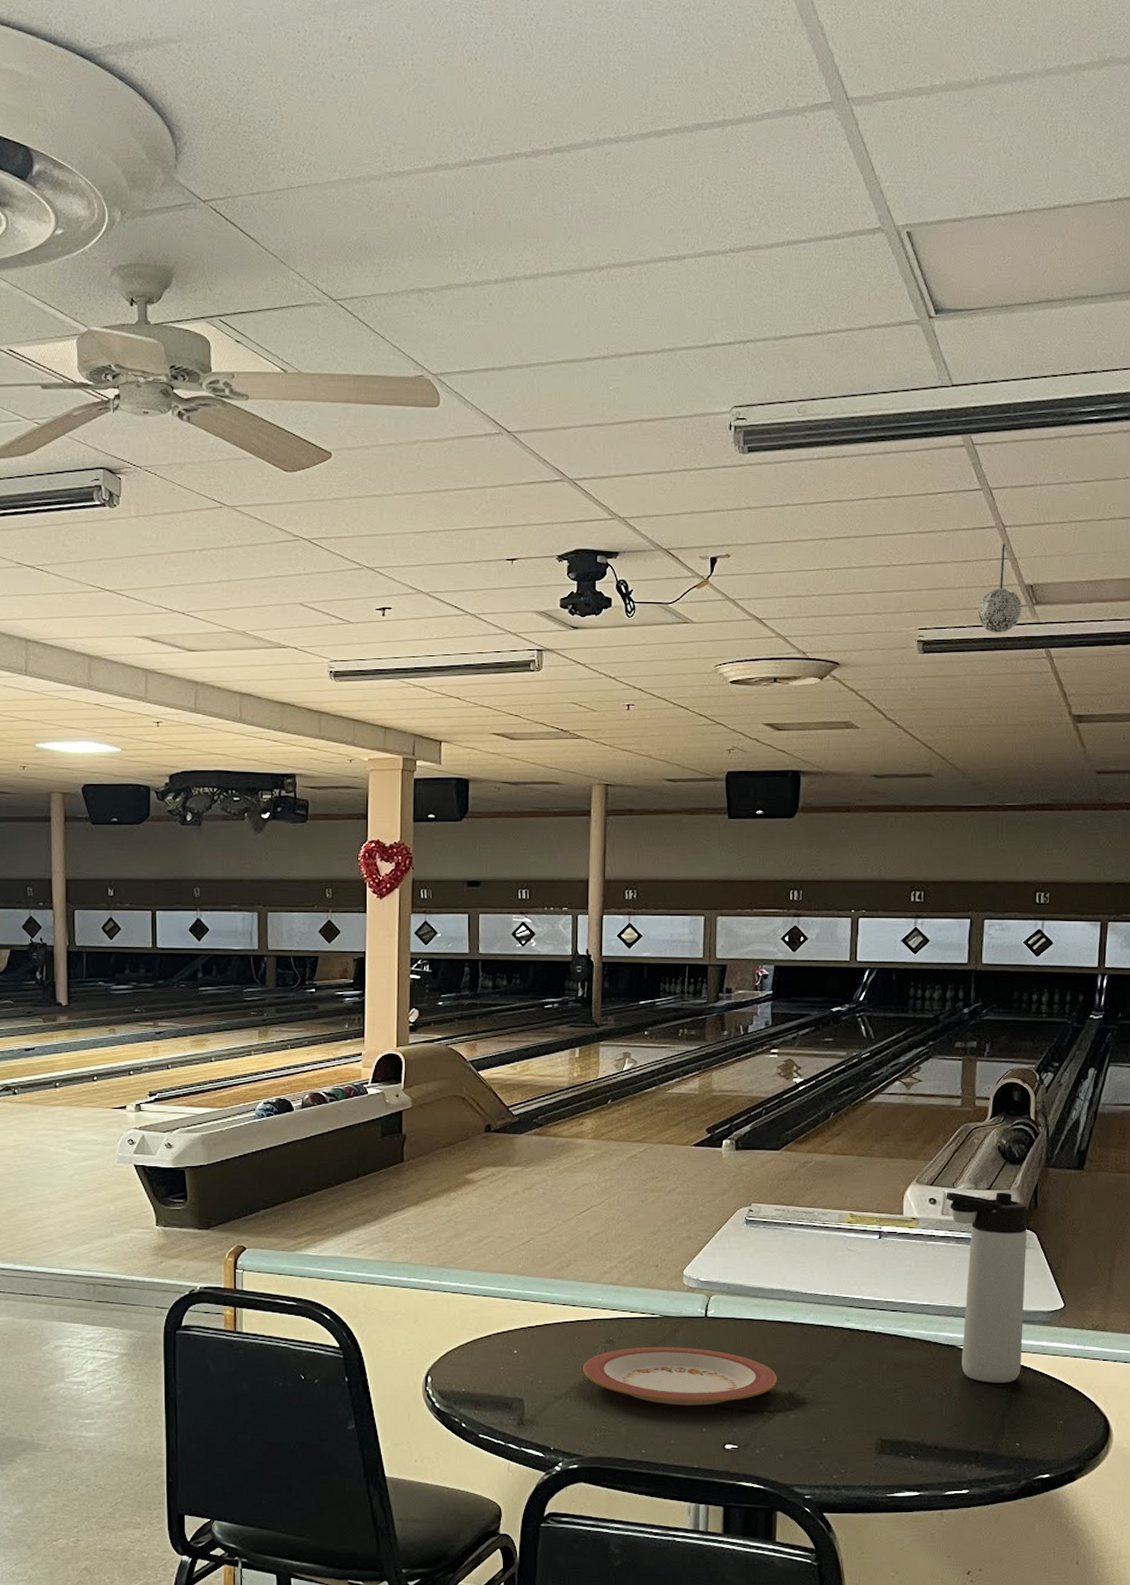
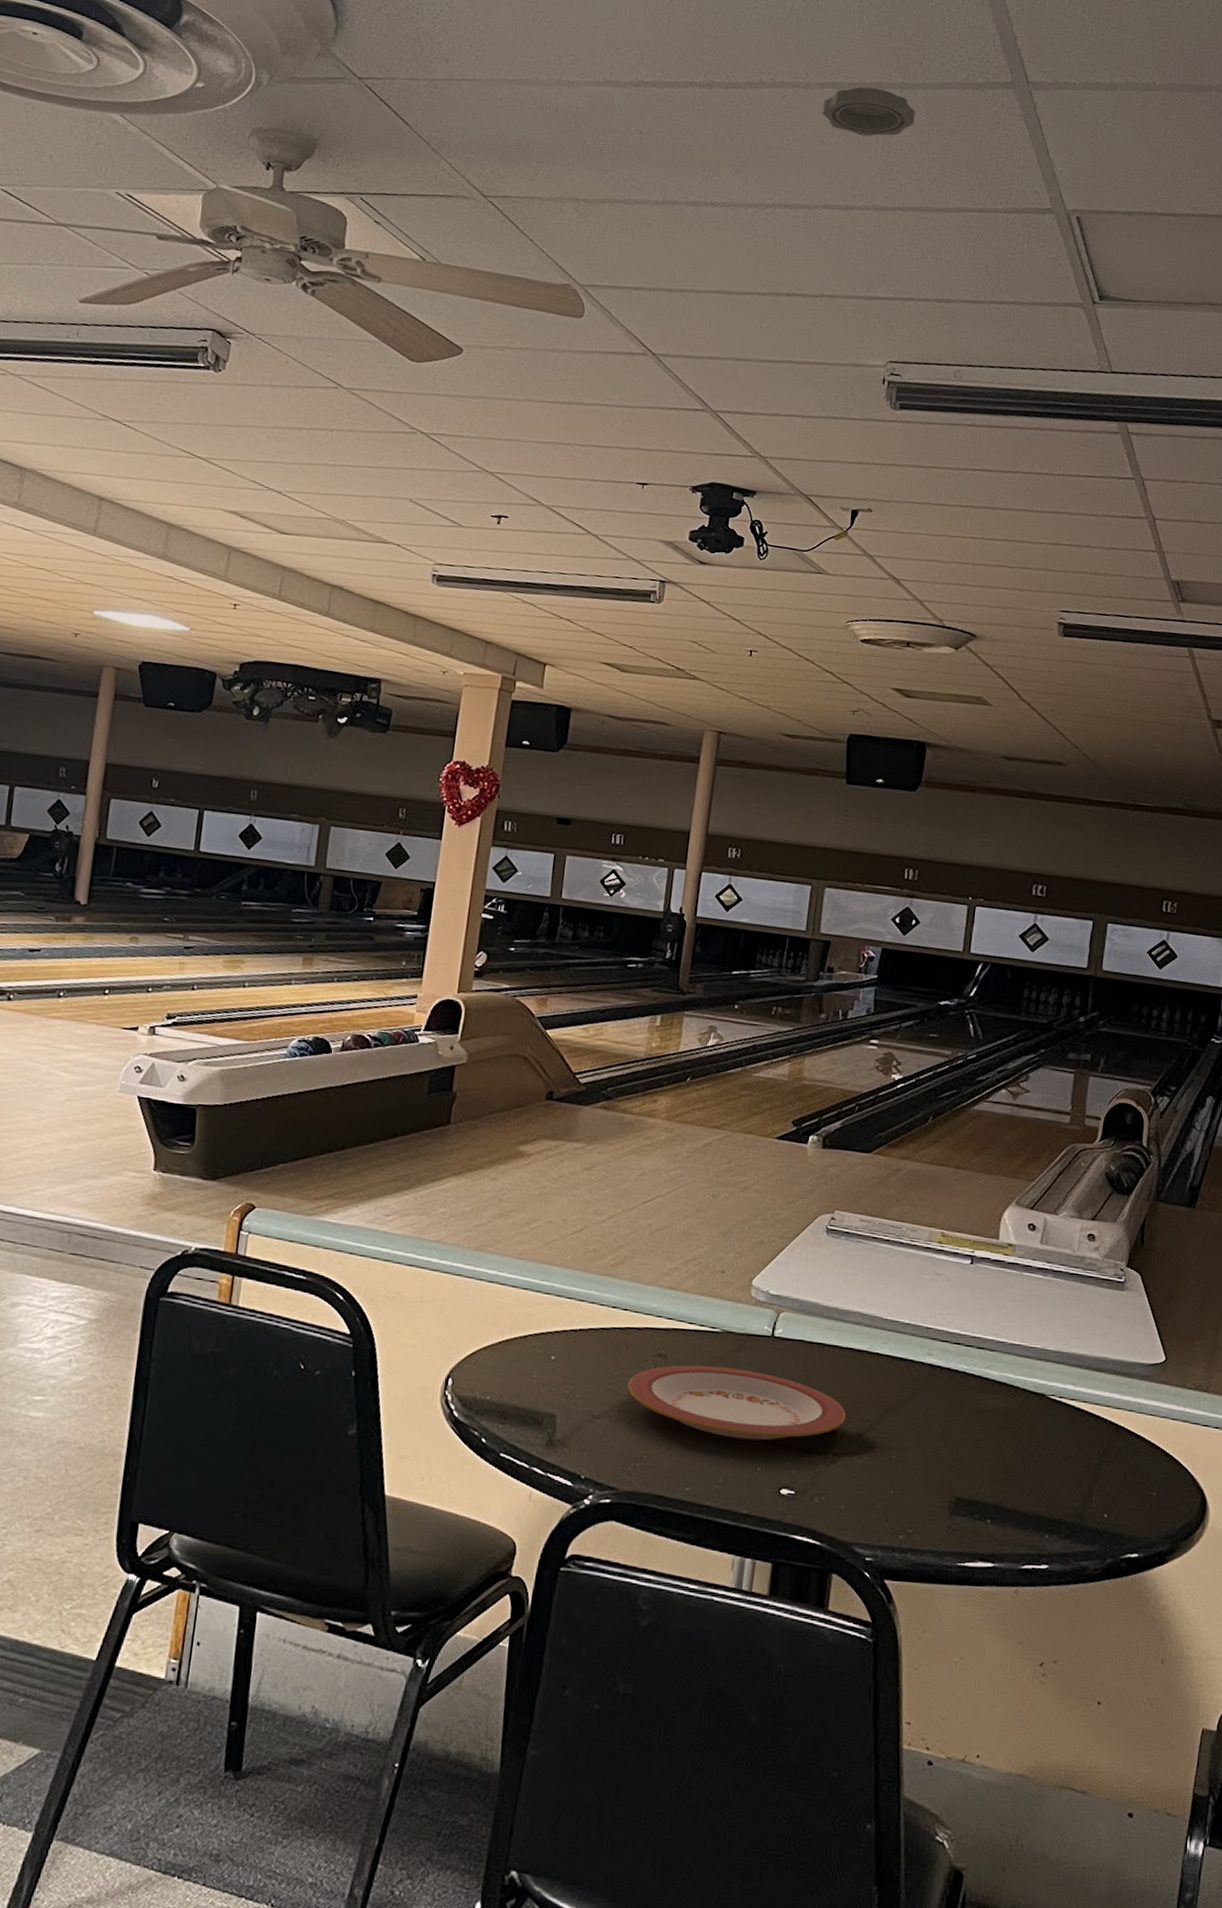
smoke detector: none [647,130,738,182] -> present [822,87,916,137]
thermos bottle: present [946,1192,1027,1384] -> none [1046,1219,1133,1443]
disco ball: present [978,544,1022,633] -> none [1122,536,1167,627]

